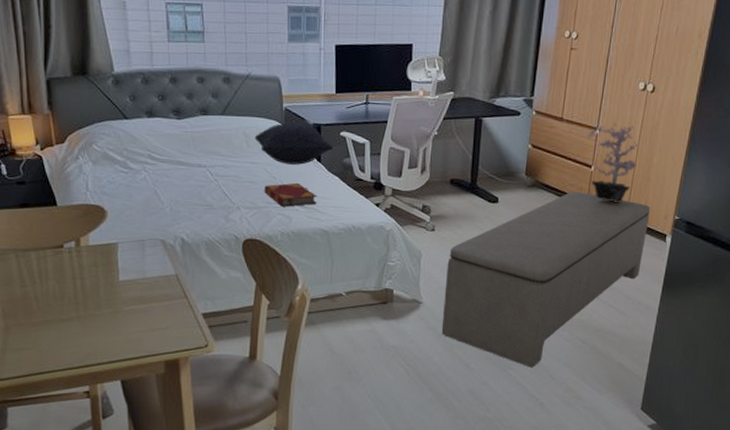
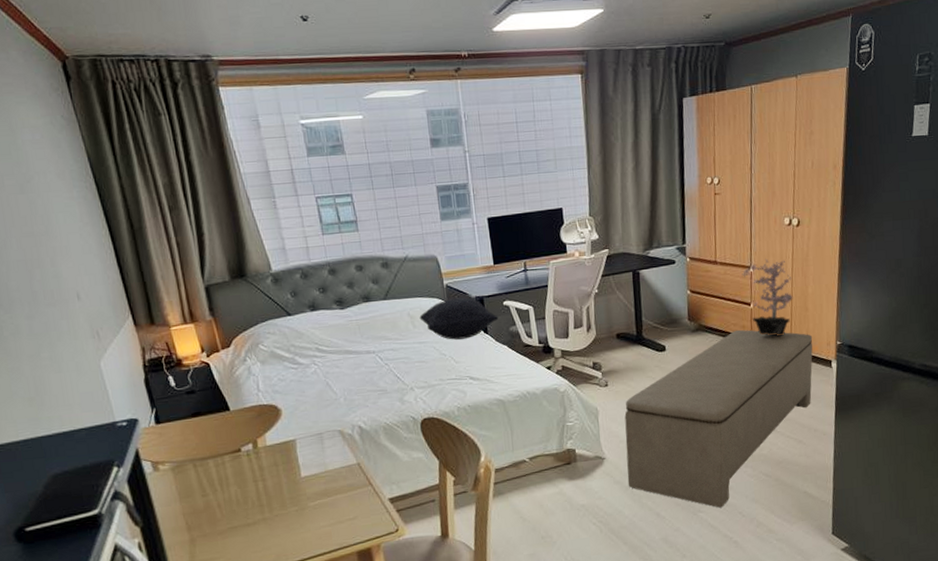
hardback book: present [264,182,317,207] -> none [435,356,489,382]

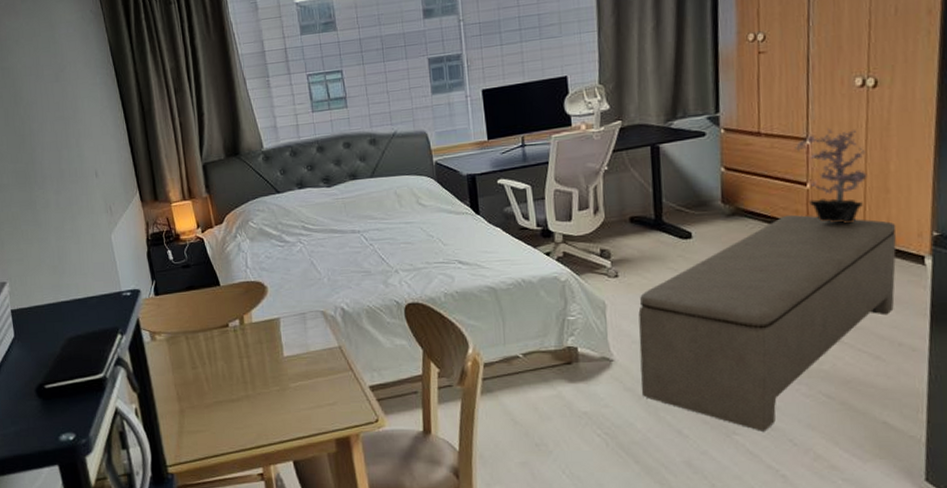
pillow: present [419,297,499,340] -> none [406,175,492,221]

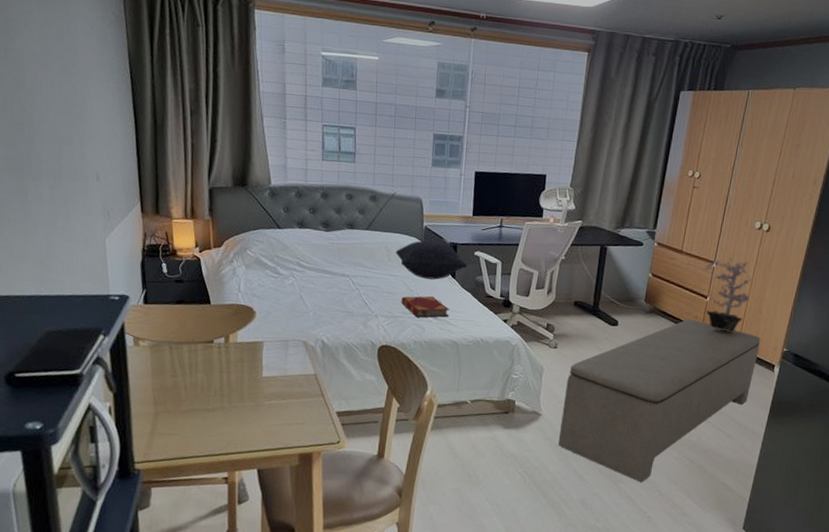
pillow: none [406,175,492,221] -> present [395,240,468,280]
hardback book: none [422,238,480,266] -> present [401,296,450,318]

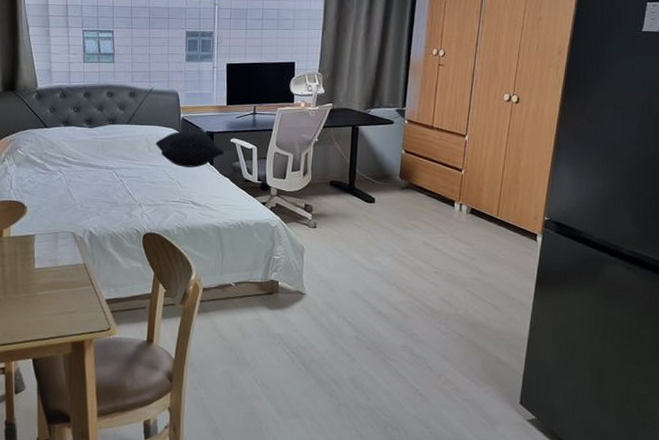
hardback book: present [401,296,450,318] -> none [163,183,210,205]
bench: present [558,319,761,483] -> none [323,192,521,359]
potted plant: present [704,257,752,332] -> none [456,130,506,203]

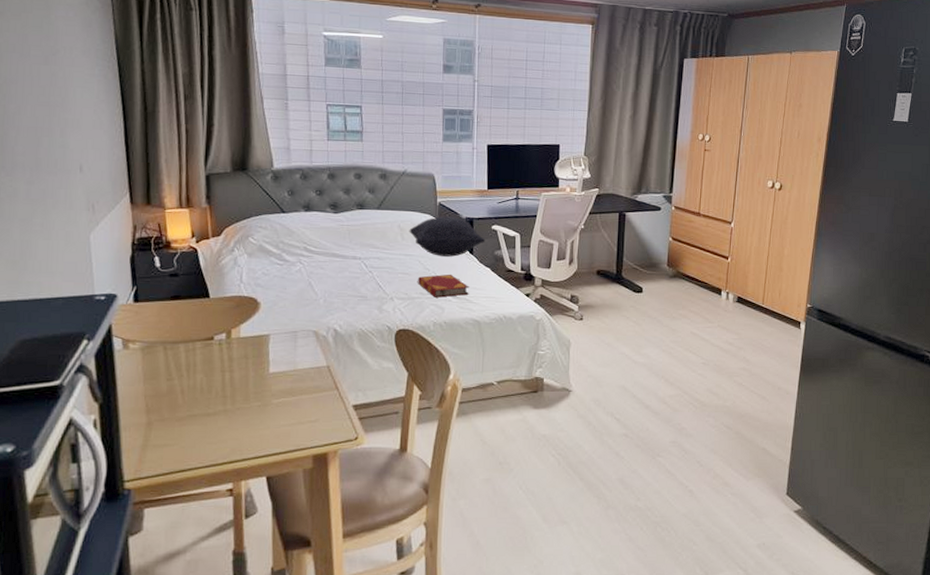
hardback book: none [163,183,210,205] -> present [418,274,469,298]

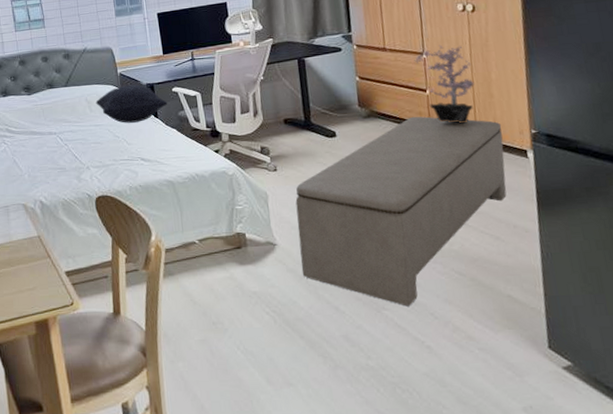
hardback book: present [418,274,469,298] -> none [109,138,159,163]
bench: none [591,281,785,454] -> present [295,116,507,307]
potted plant: none [722,217,770,291] -> present [414,45,475,123]

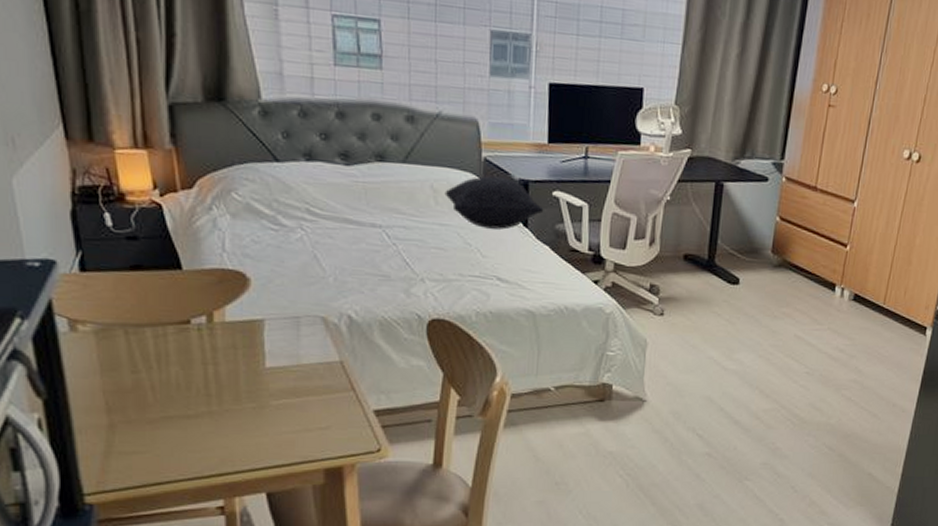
bench: present [295,116,507,307] -> none [668,273,911,478]
potted plant: present [414,45,475,123] -> none [843,195,900,288]

